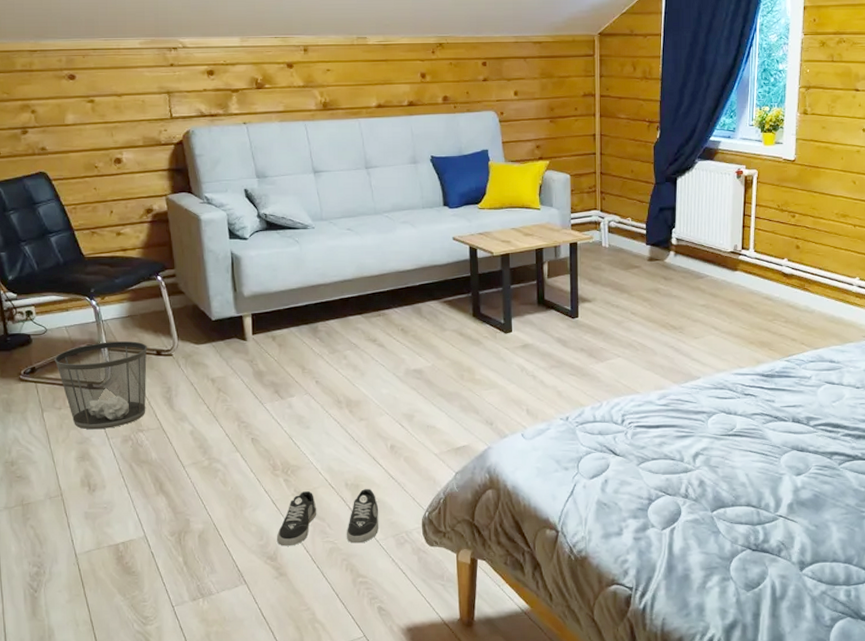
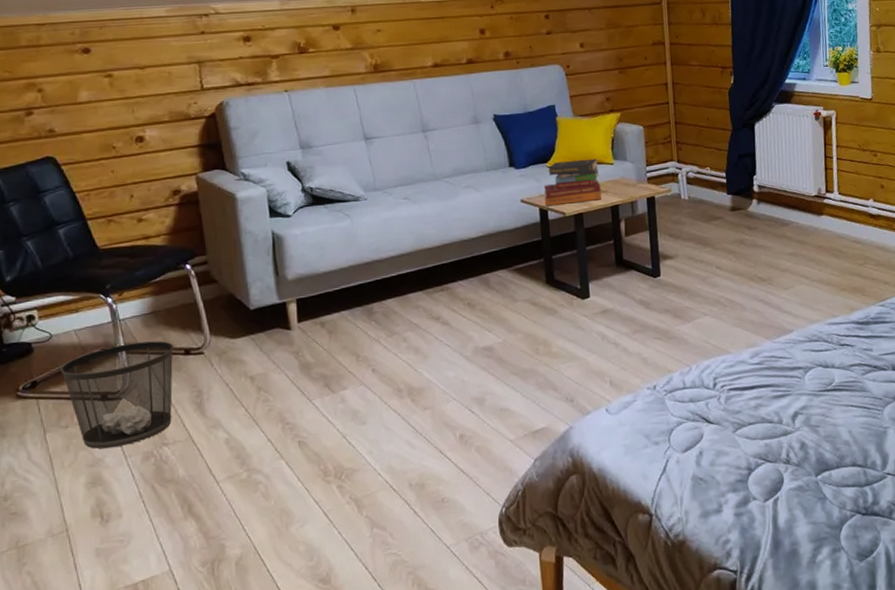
shoe: present [277,489,379,546] -> none [330,487,449,565]
books: none [474,203,527,244] -> present [543,158,602,206]

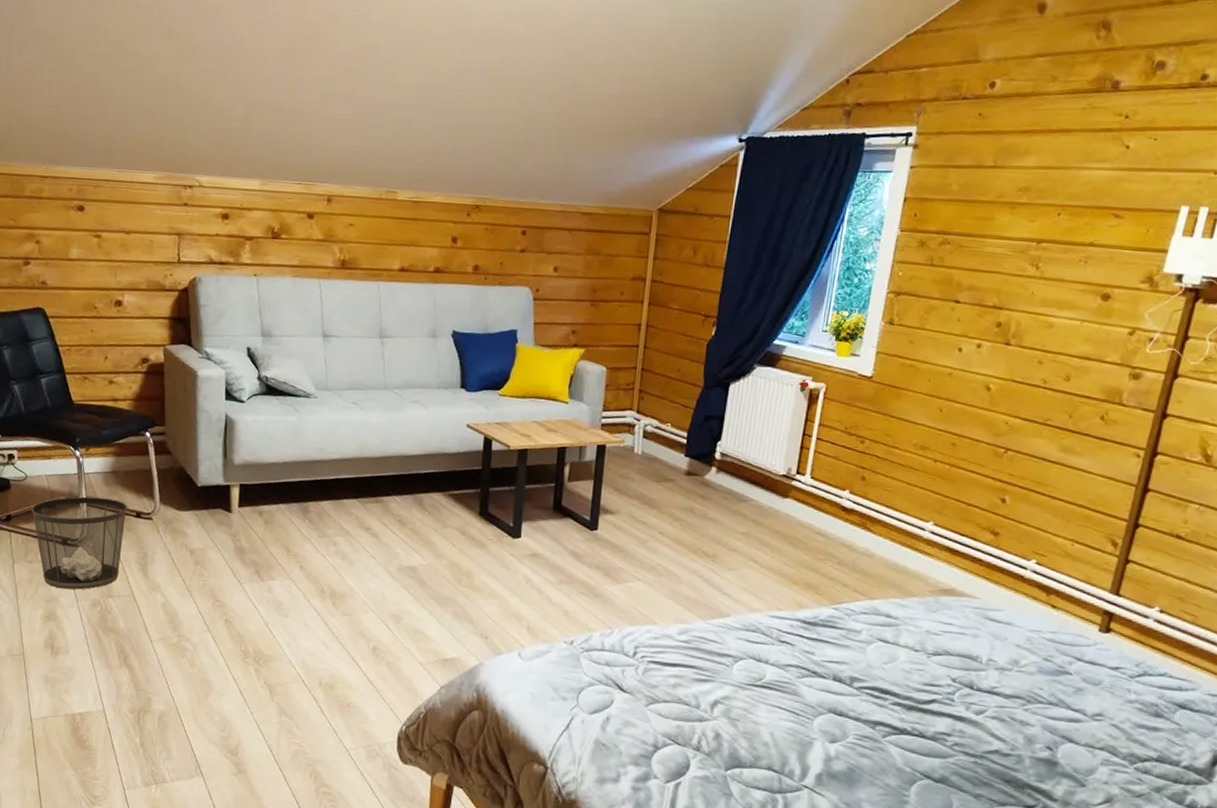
books: present [543,158,602,206] -> none [490,391,552,439]

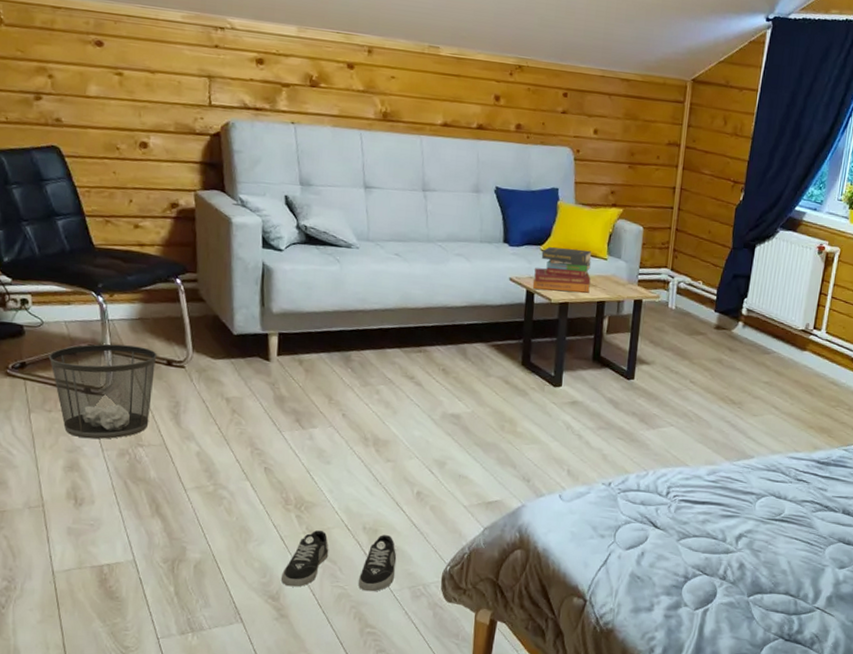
shoe: none [240,684,353,750] -> present [281,530,397,592]
books: none [490,391,552,439] -> present [532,247,592,293]

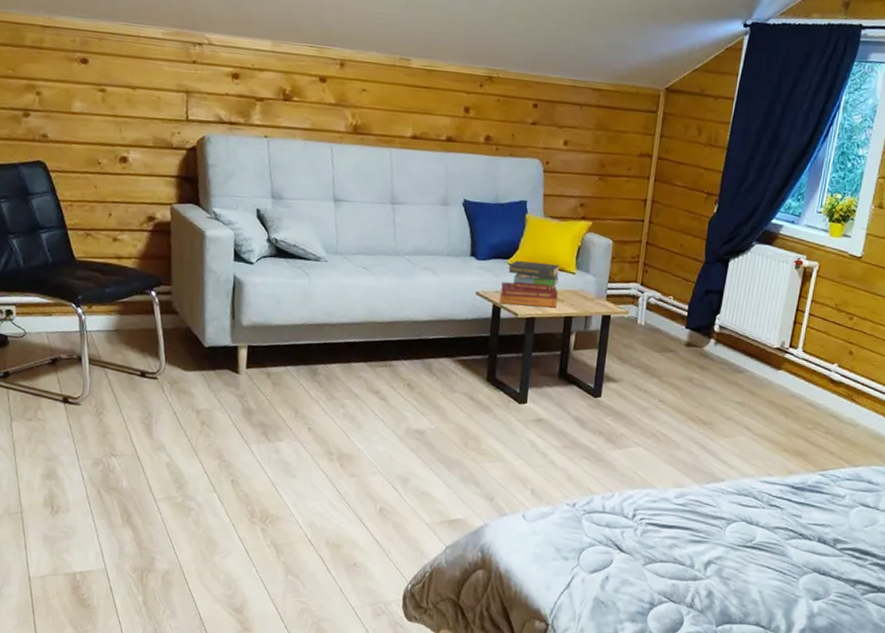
waste bin: present [48,343,157,439] -> none [30,354,132,449]
shoe: present [281,530,397,592] -> none [246,544,359,608]

